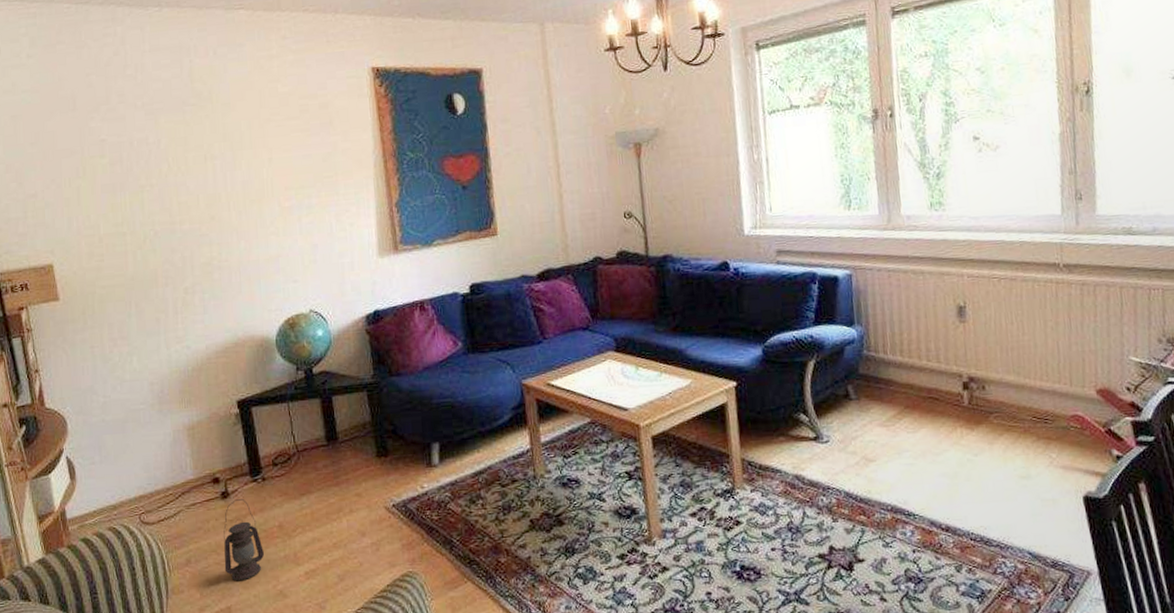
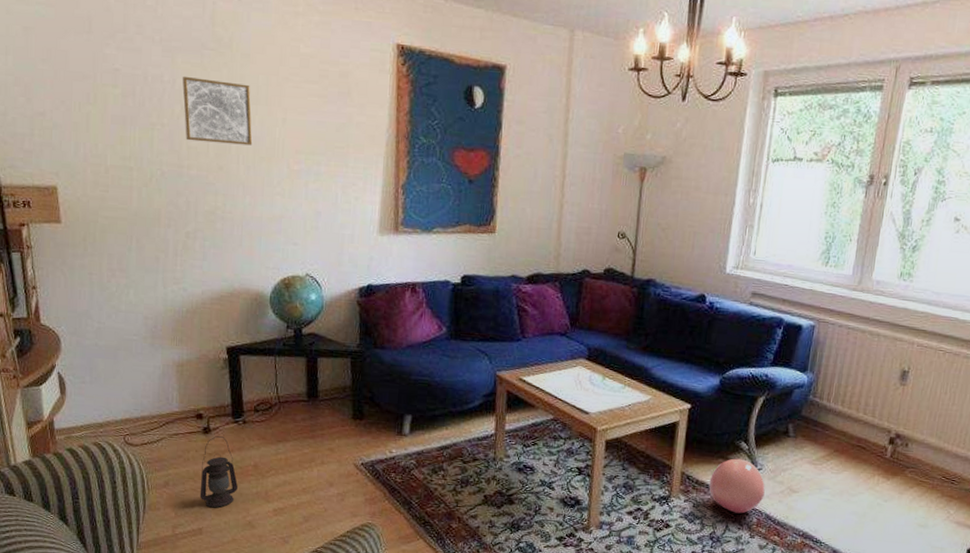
wall art: none [166,132,242,197] -> present [182,76,253,146]
ball: none [773,433,839,496] -> present [709,458,765,514]

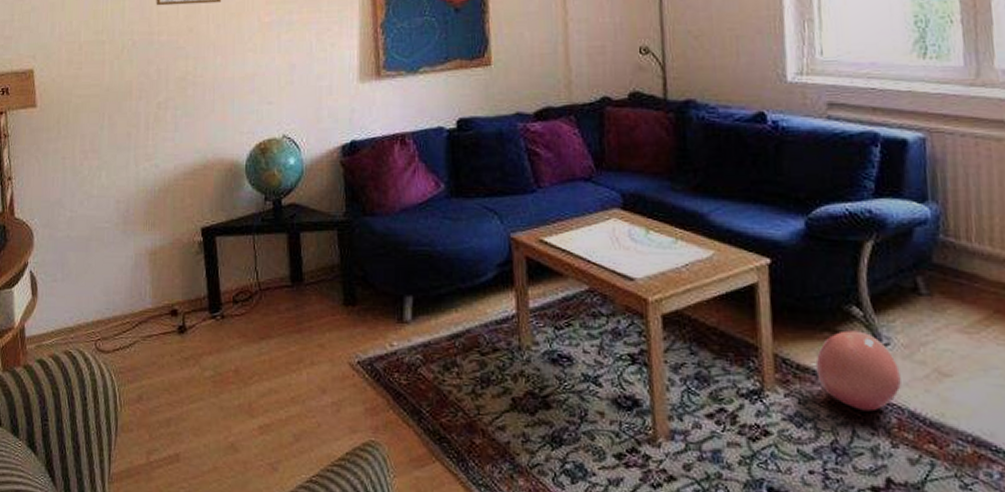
lantern: present [200,436,238,508] -> none [176,336,217,427]

